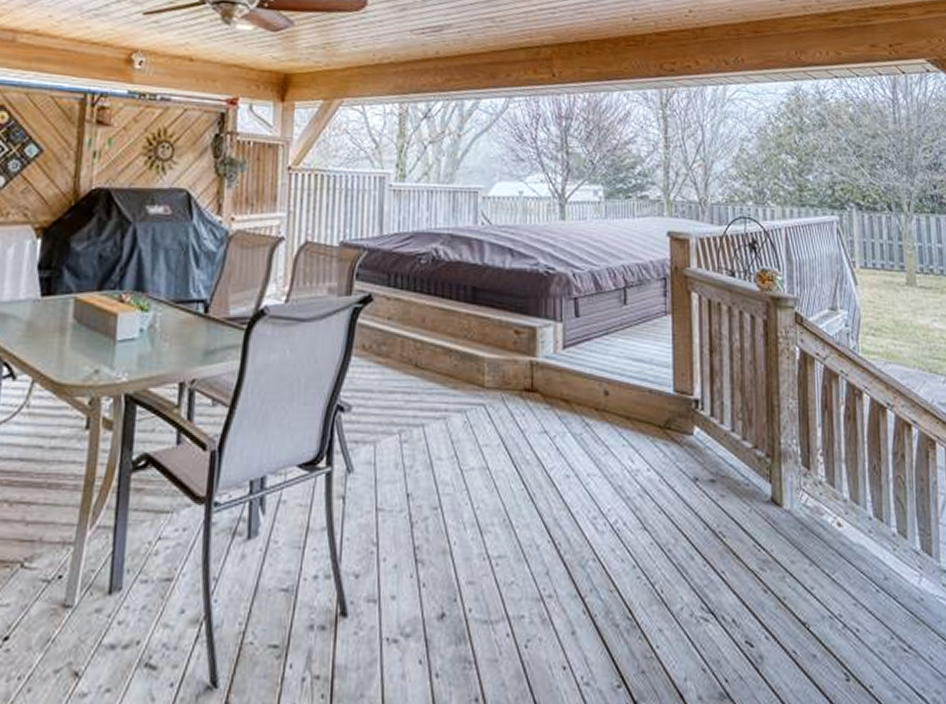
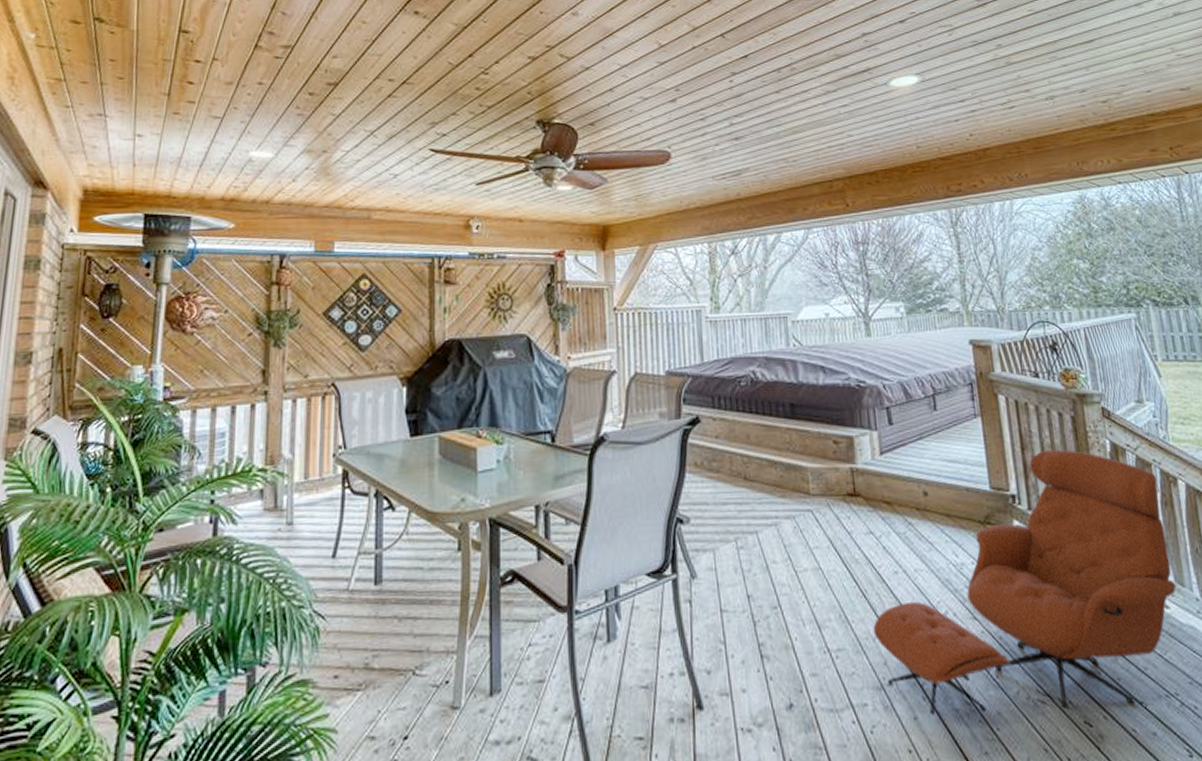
lounge chair: none [538,354,851,630] -> present [873,450,1177,715]

